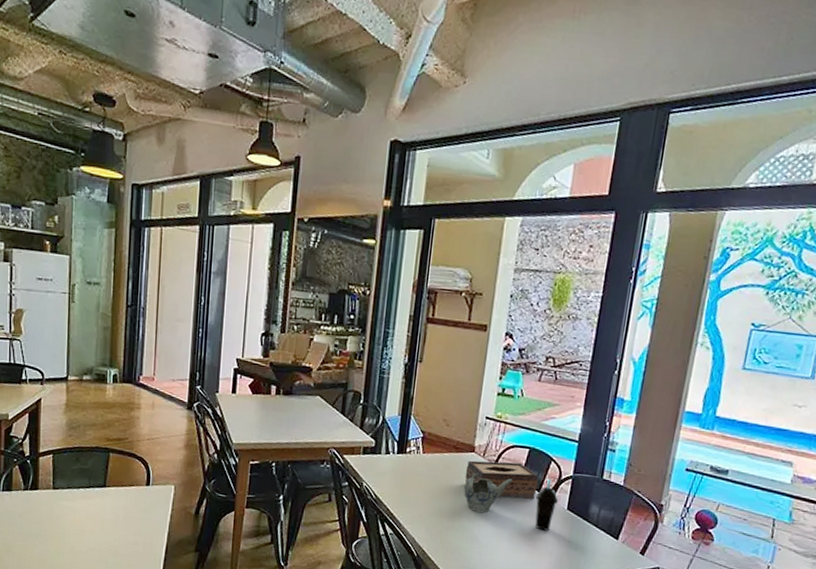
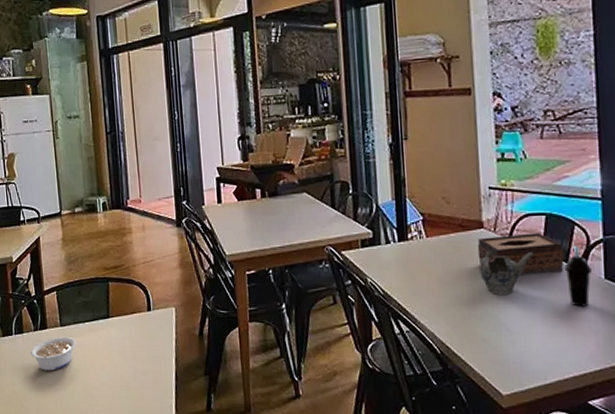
legume: none [18,499,69,531] -> present [31,336,77,370]

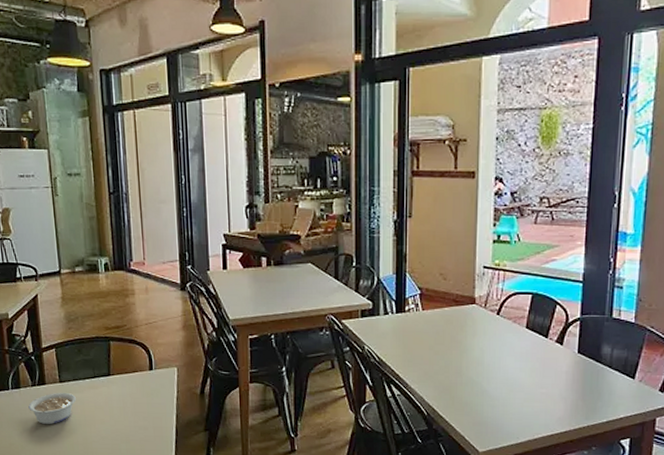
tissue box: present [477,233,564,274] -> none [468,310,545,347]
teapot: present [478,250,534,294] -> none [468,324,518,364]
cup: present [564,245,593,307] -> none [544,323,568,377]

